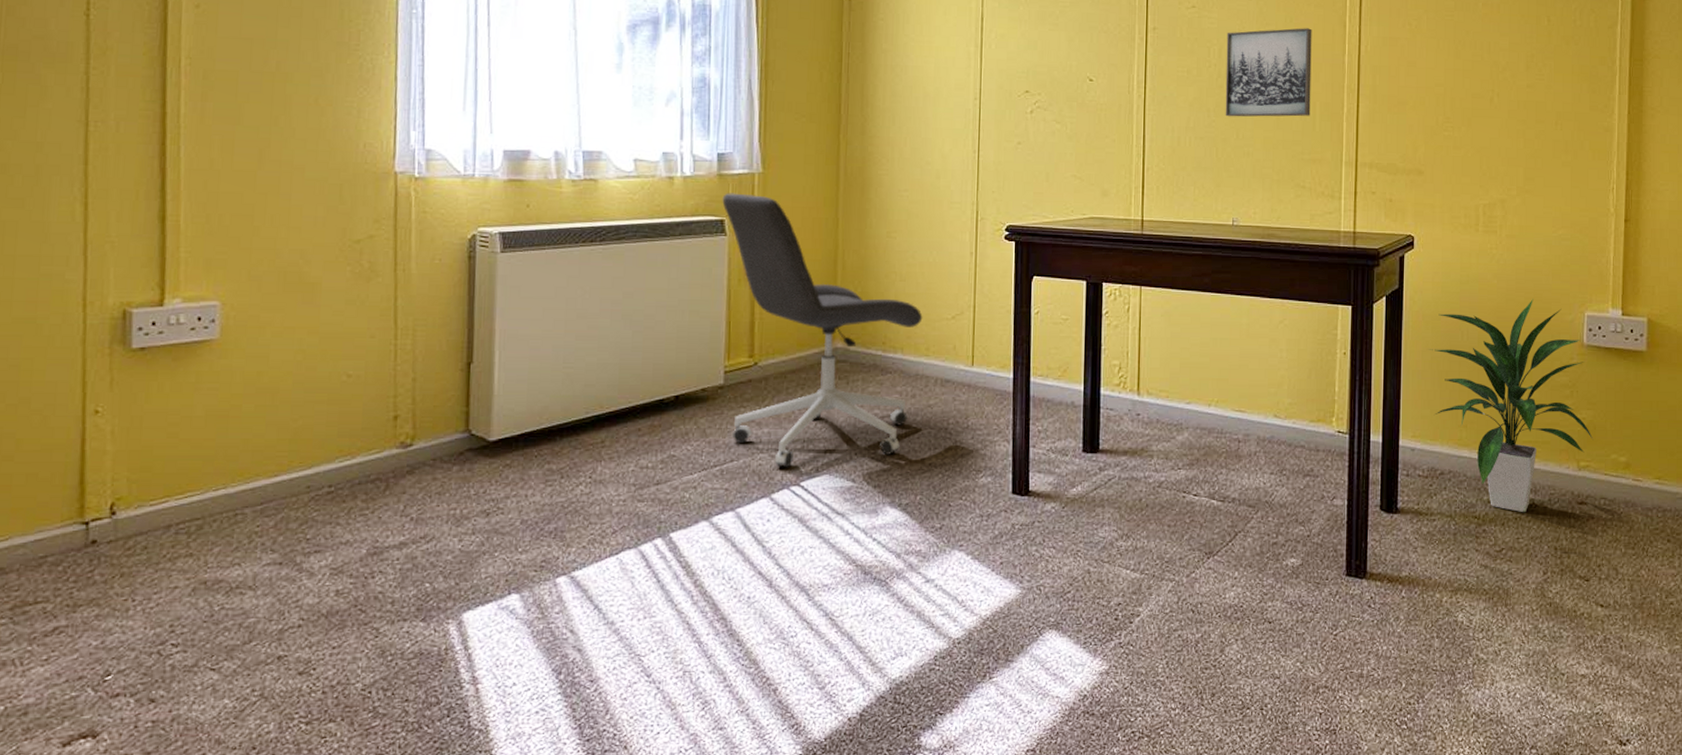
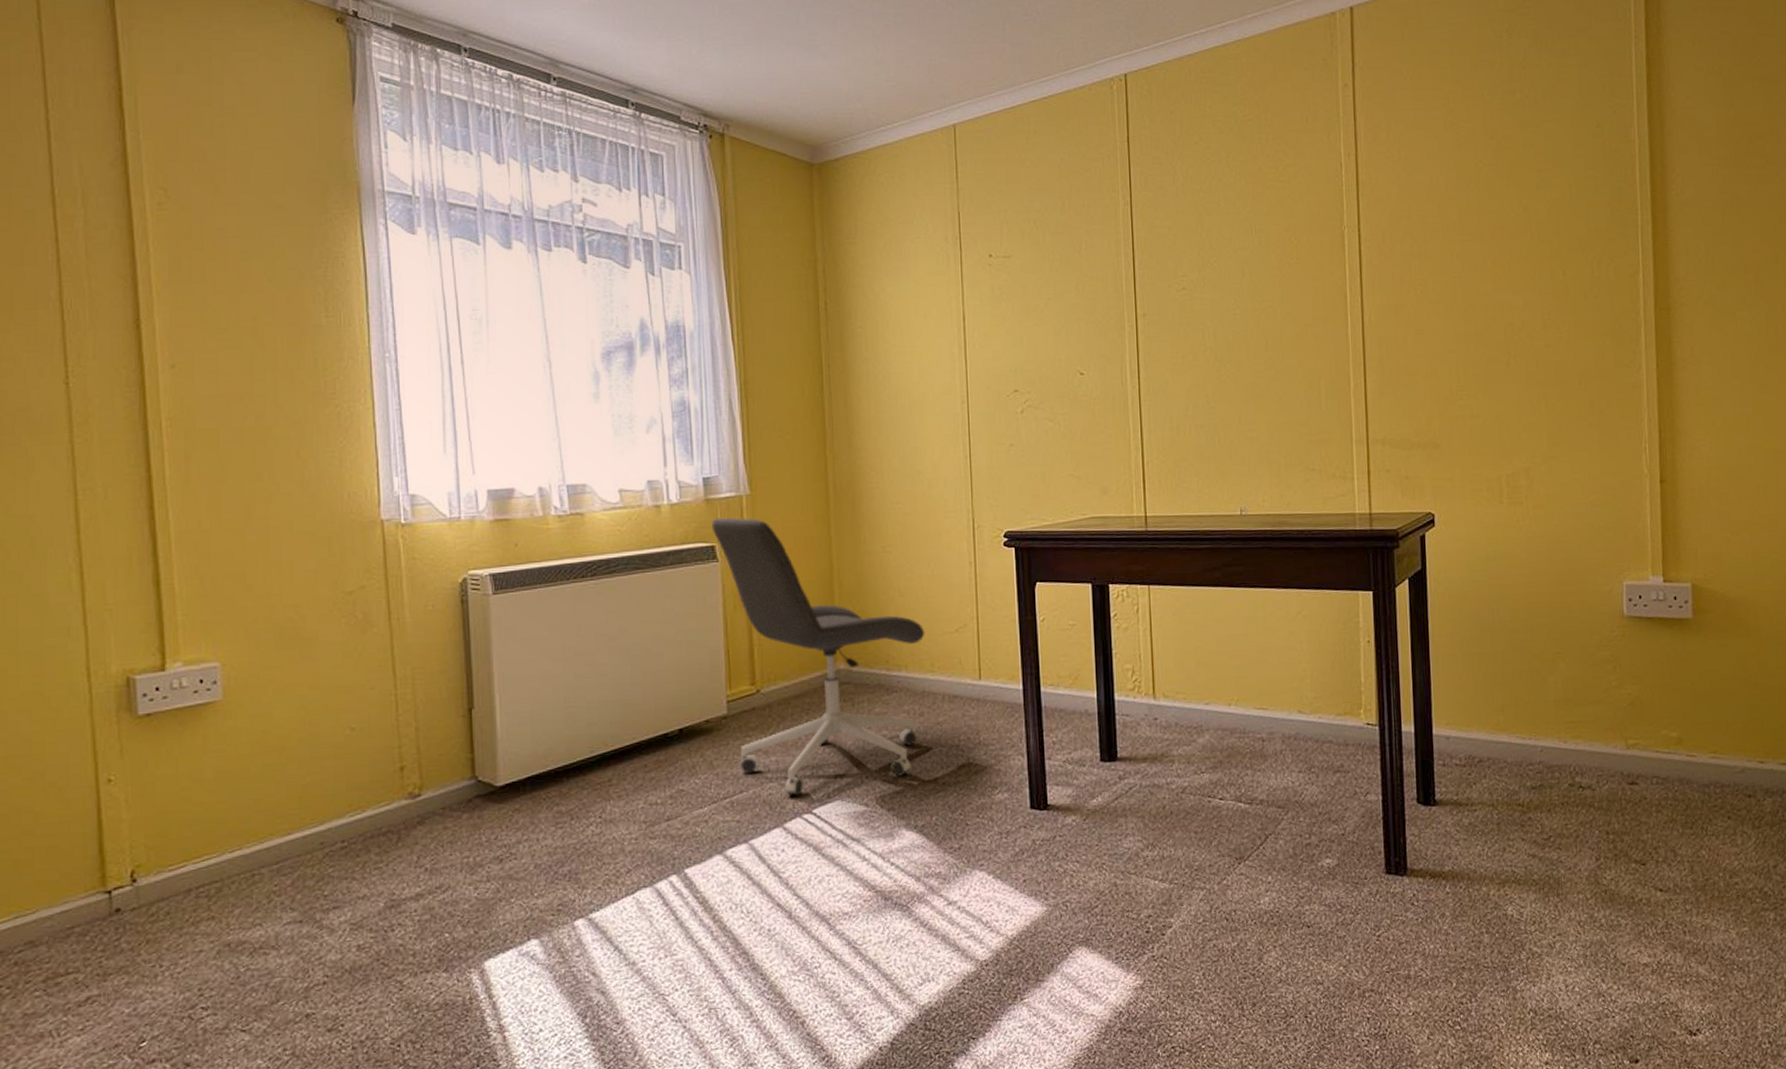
wall art: present [1225,28,1312,117] -> none [1221,302,1315,402]
indoor plant: present [1429,299,1594,513] -> none [1458,571,1641,798]

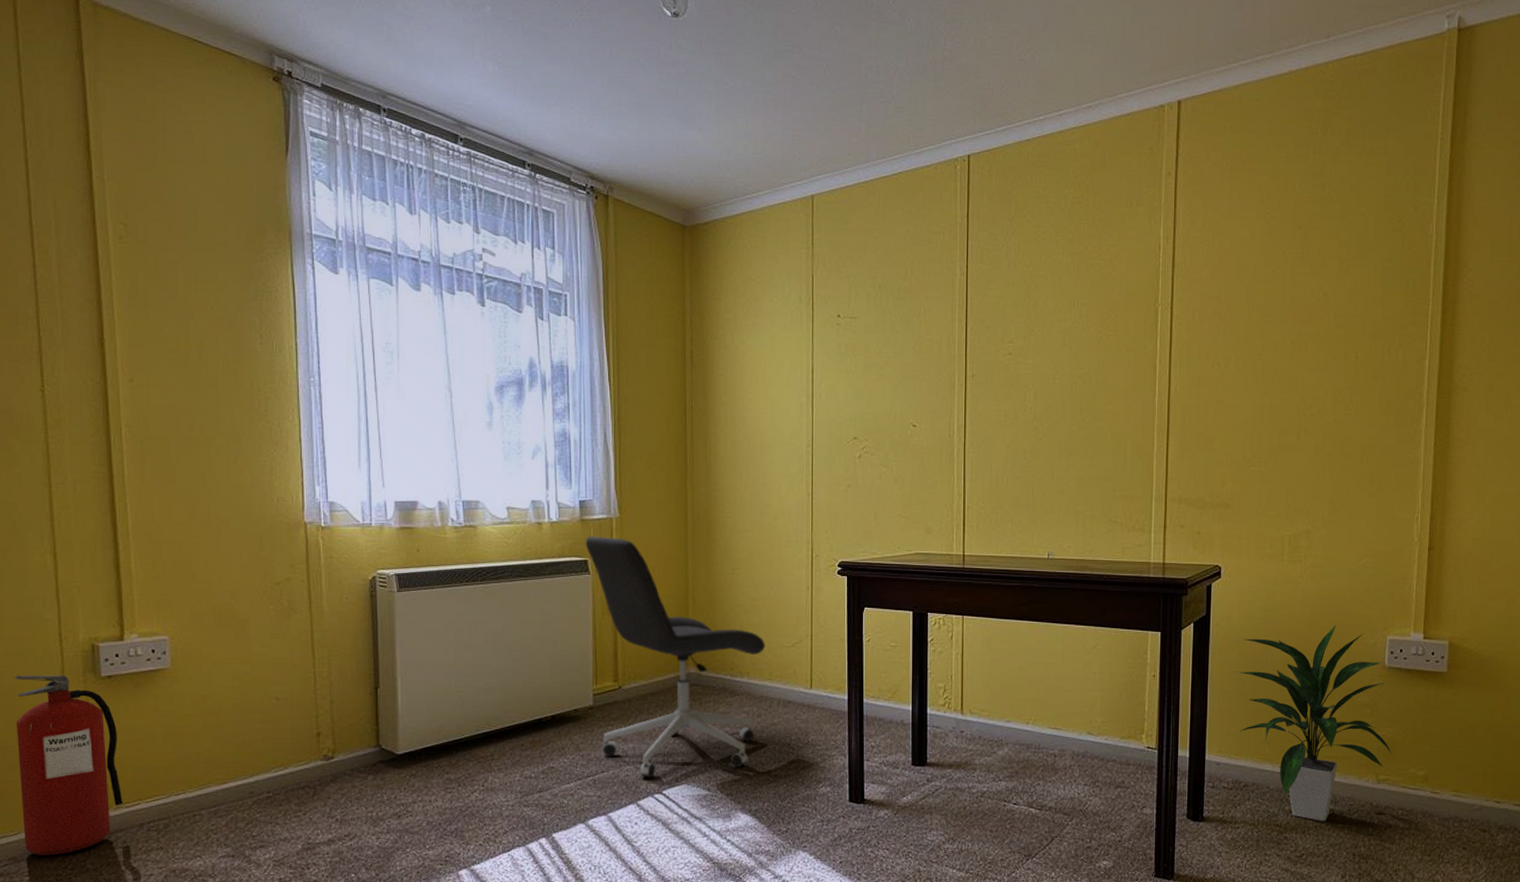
fire extinguisher: none [32,715,166,937] -> present [15,674,123,856]
indoor plant: none [1458,571,1641,798] -> present [1234,624,1393,822]

